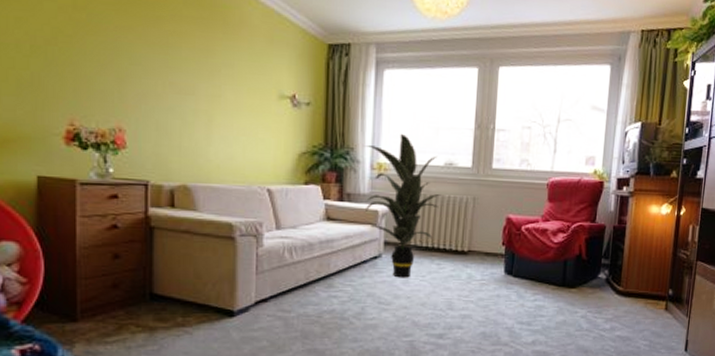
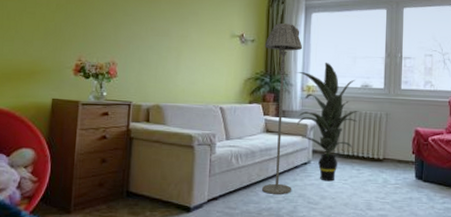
floor lamp: none [323,82,373,294] -> present [262,23,303,194]

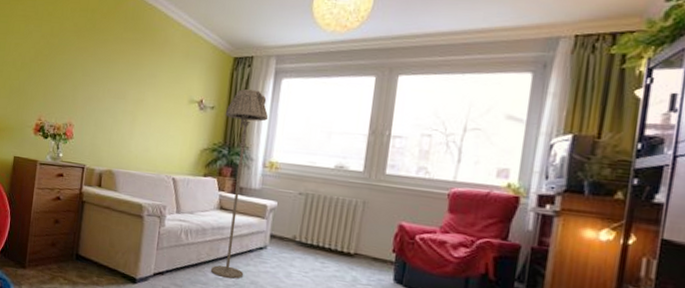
indoor plant: present [296,63,359,182] -> none [255,137,330,272]

